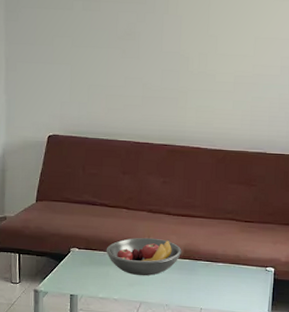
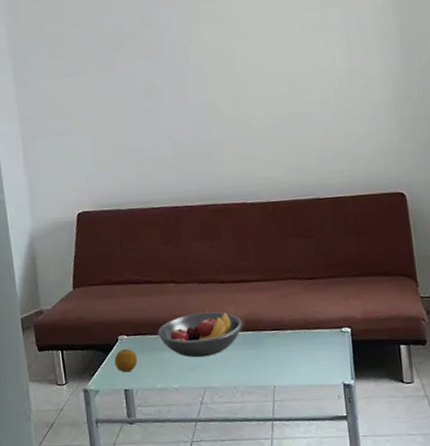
fruit: none [64,260,85,280] -> present [114,349,137,373]

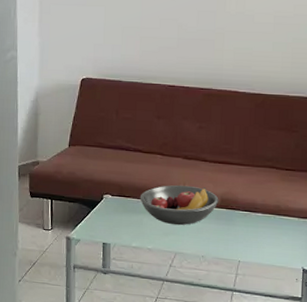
fruit: present [114,349,137,373] -> none [97,207,118,228]

